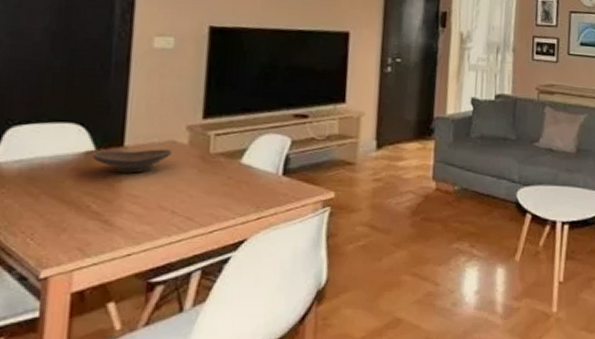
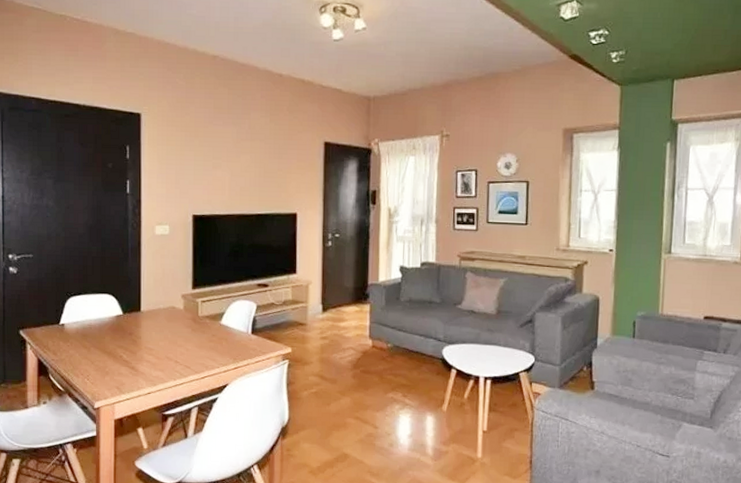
decorative bowl: present [92,149,173,173] -> none [121,313,173,332]

